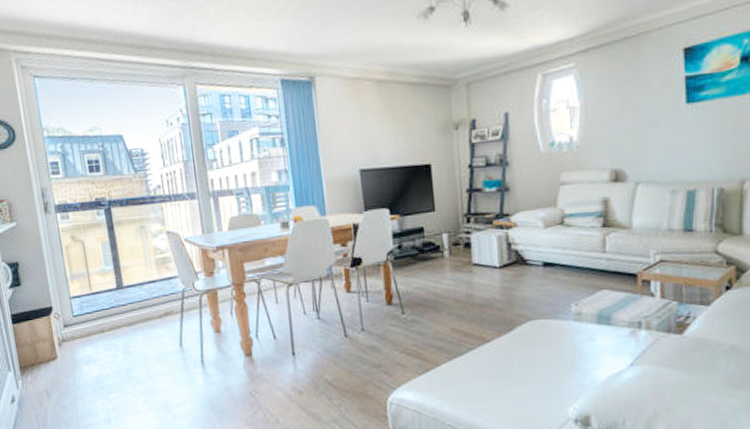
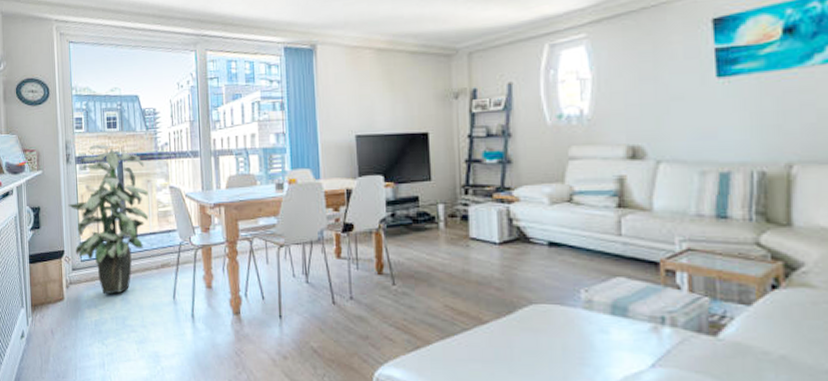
indoor plant: none [51,190,146,349] -> present [68,144,149,295]

